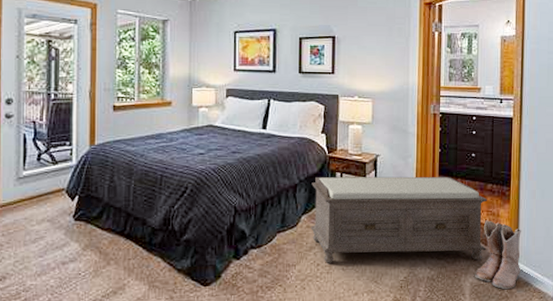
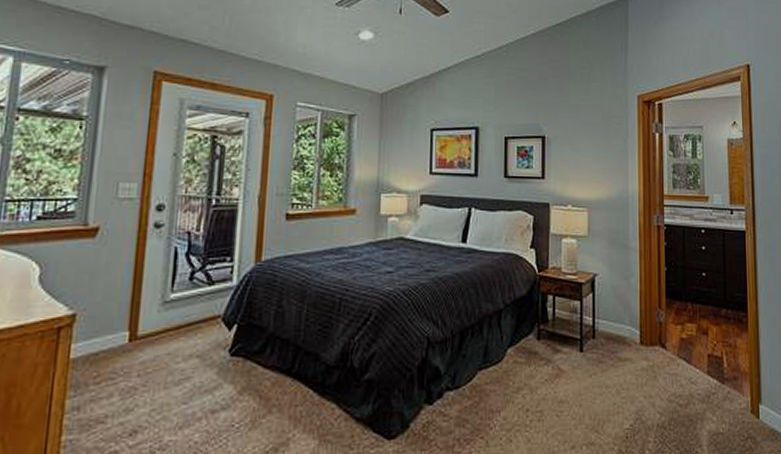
bench: present [311,176,488,263] -> none [519,300,725,408]
boots: present [474,220,522,290] -> none [711,352,765,440]

